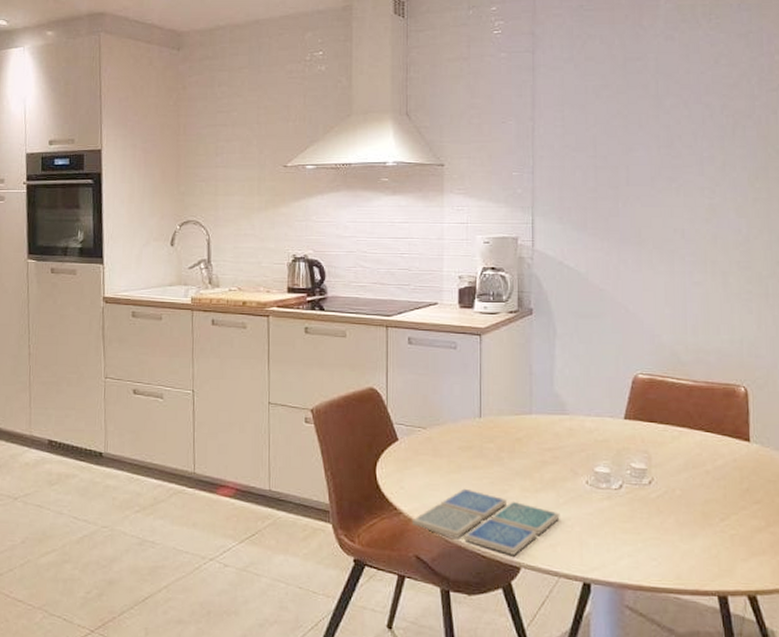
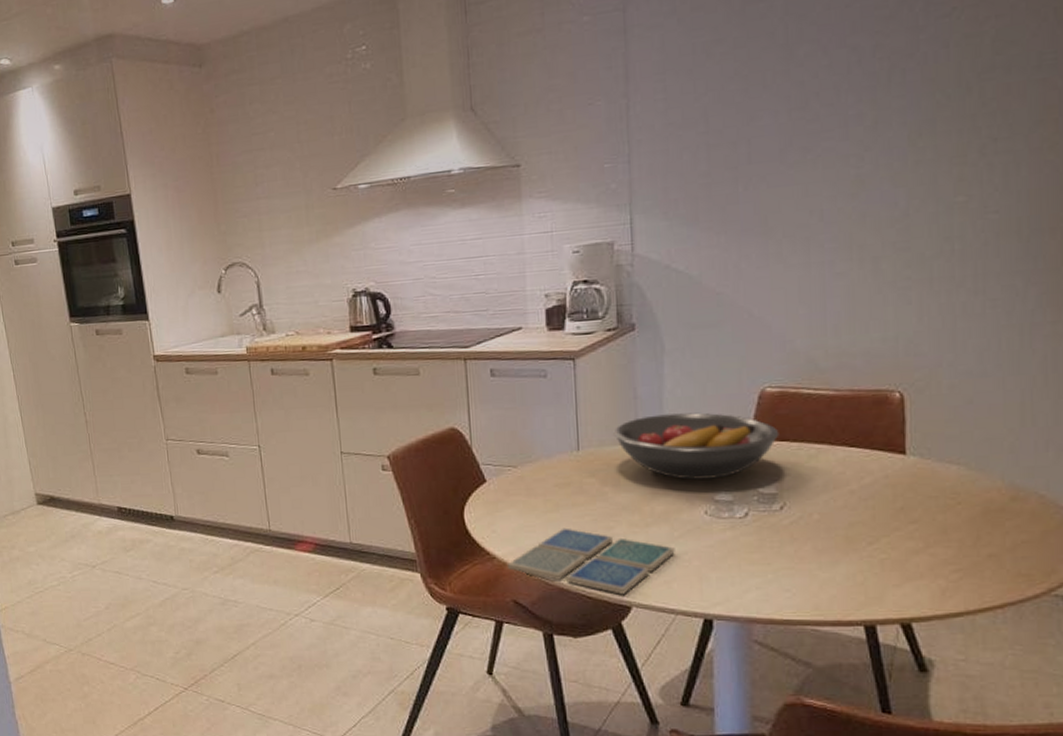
fruit bowl: none [511,390,649,452] -> present [613,412,779,480]

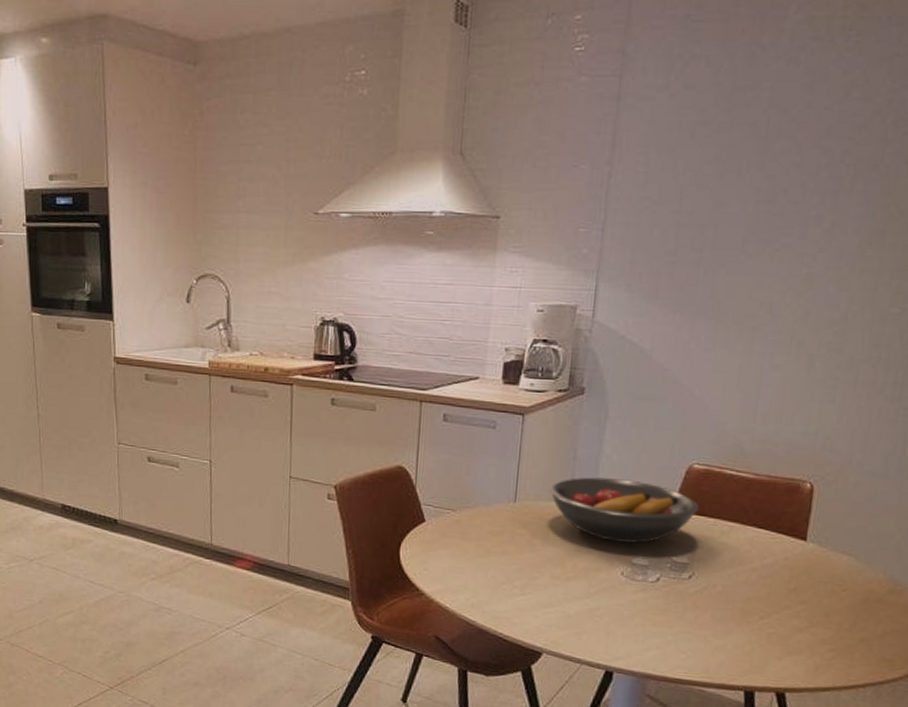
drink coaster: present [508,527,675,595] -> none [434,573,590,641]

